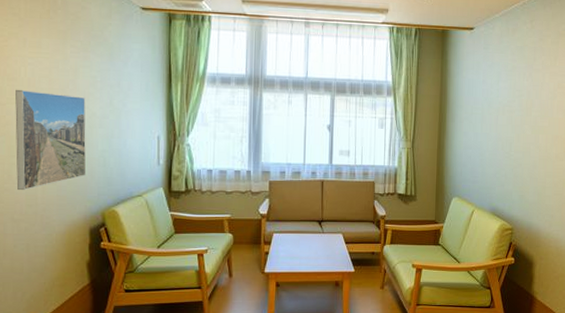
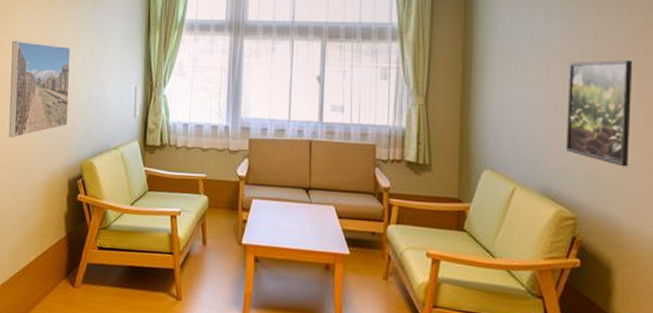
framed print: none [508,113,550,190] -> present [566,60,633,167]

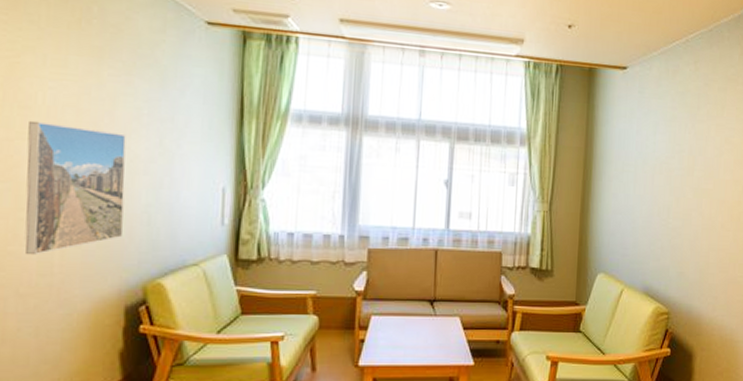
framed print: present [566,60,633,167] -> none [664,172,716,266]

